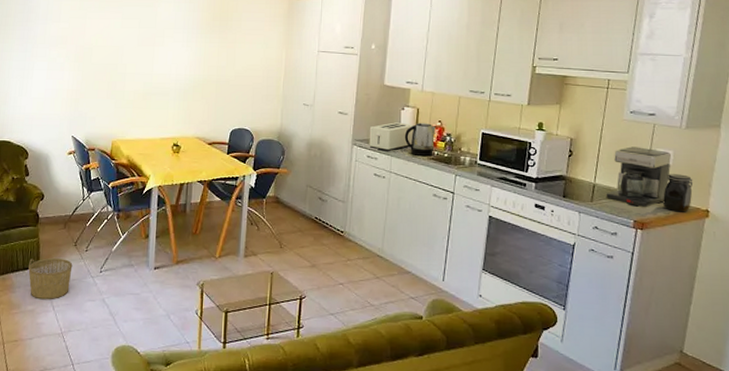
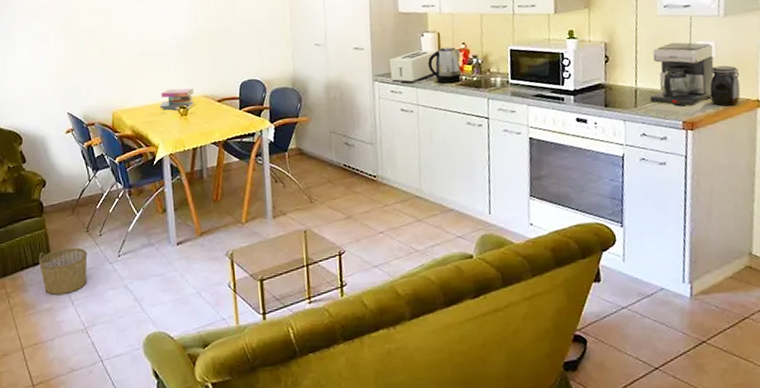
books: none [155,127,188,149] -> present [159,88,195,111]

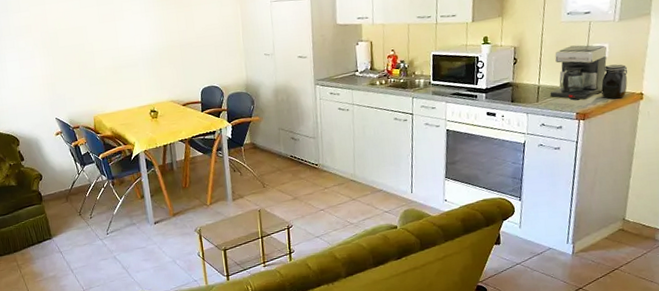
basket: present [39,247,88,296] -> none [42,228,83,266]
books: present [159,88,195,111] -> none [133,94,163,115]
toaster: present [389,50,438,84] -> none [328,57,370,87]
kettle: present [427,46,461,84] -> none [361,53,390,86]

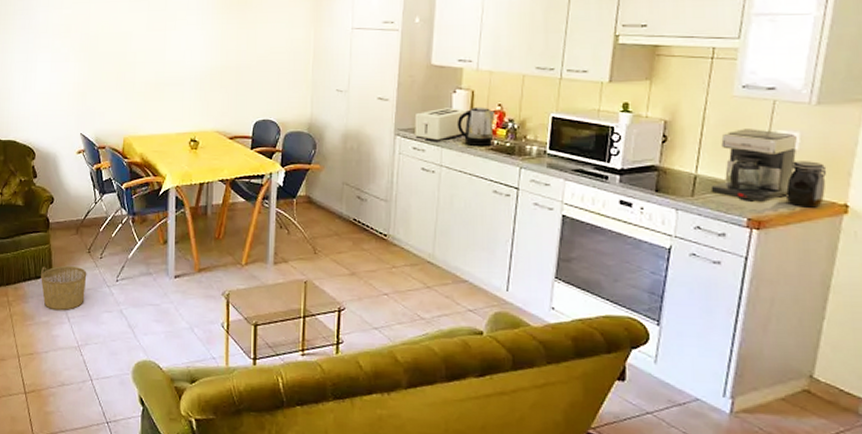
basket: none [42,228,83,266] -> present [41,266,87,311]
toaster: none [328,57,370,87] -> present [414,108,468,142]
kettle: none [361,53,390,86] -> present [457,106,495,146]

